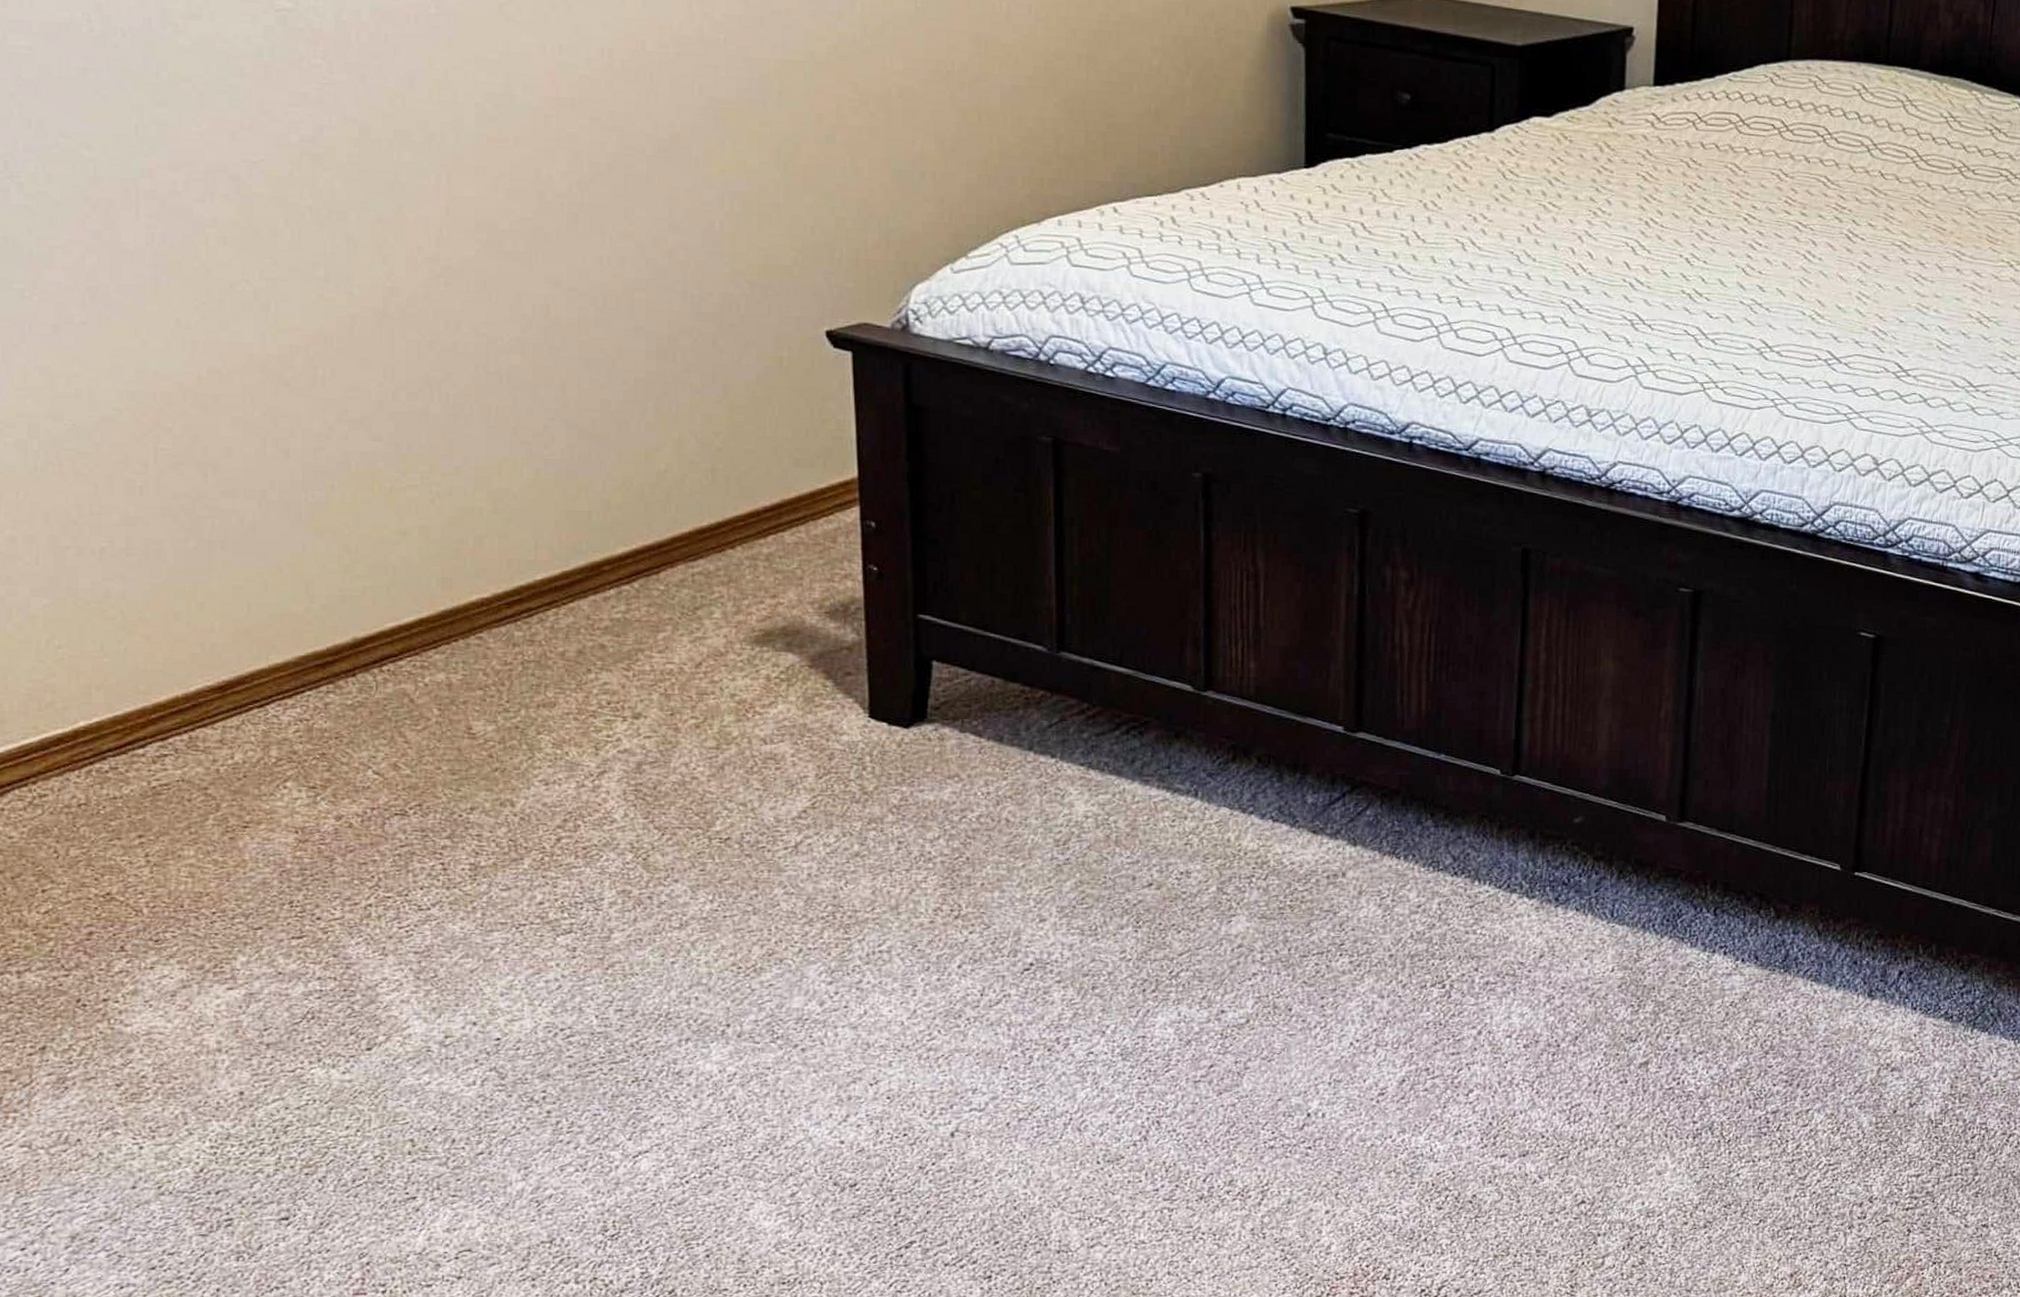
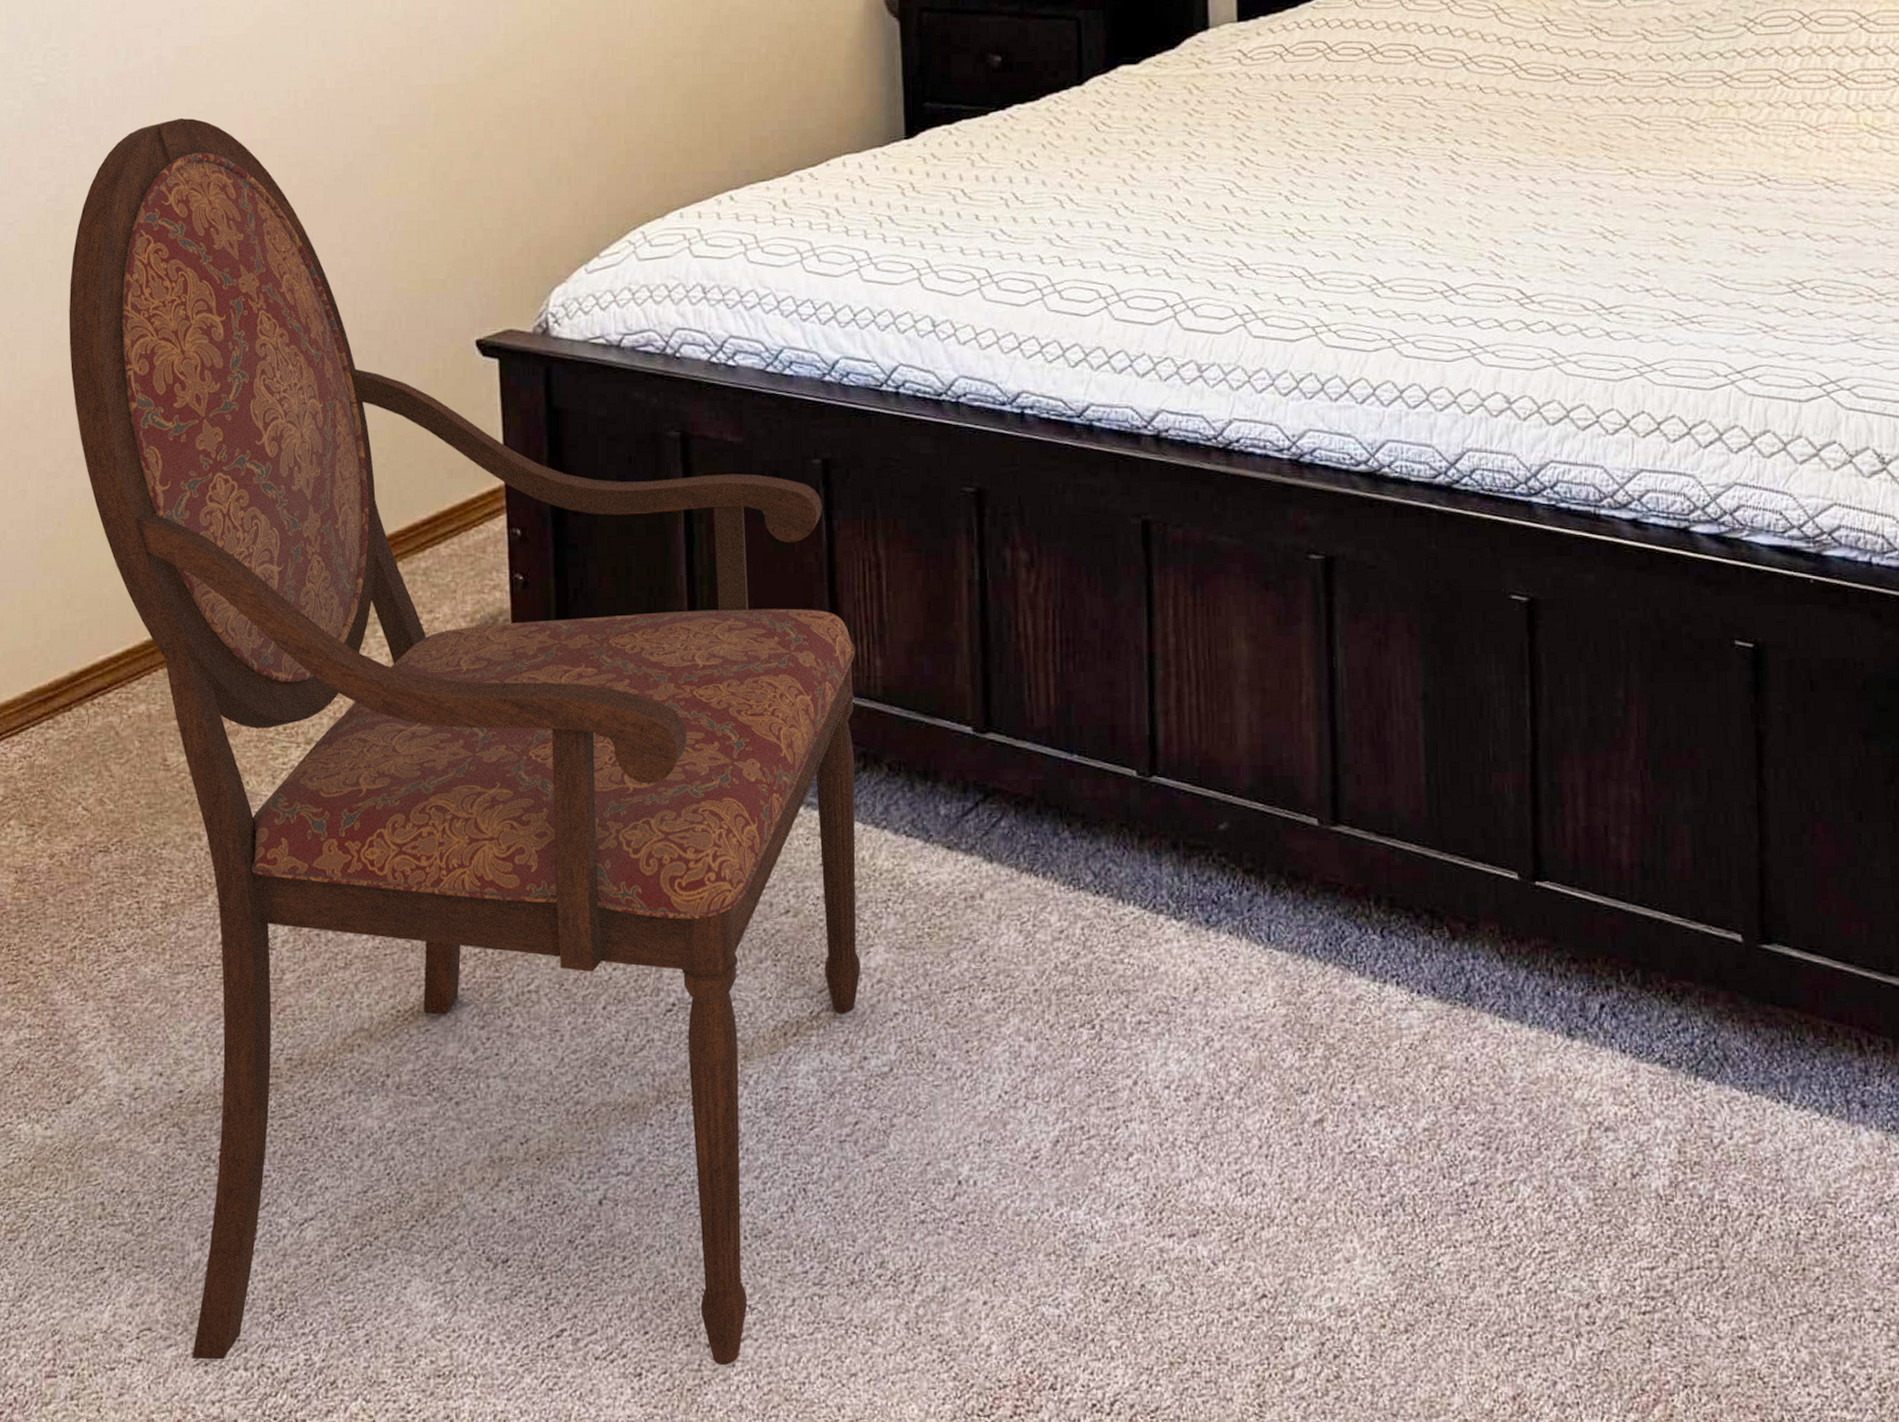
armchair: none [334,65,1229,1276] -> present [68,117,861,1366]

